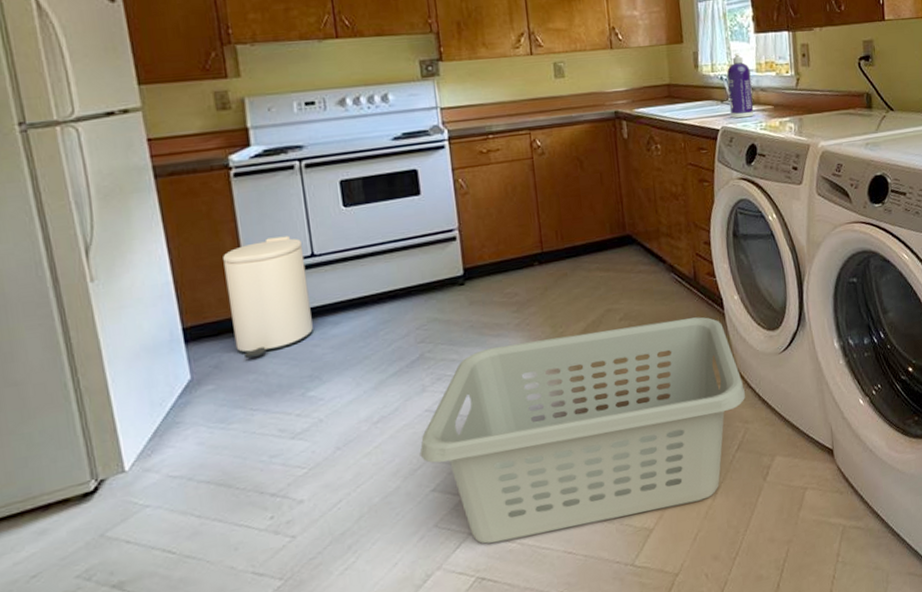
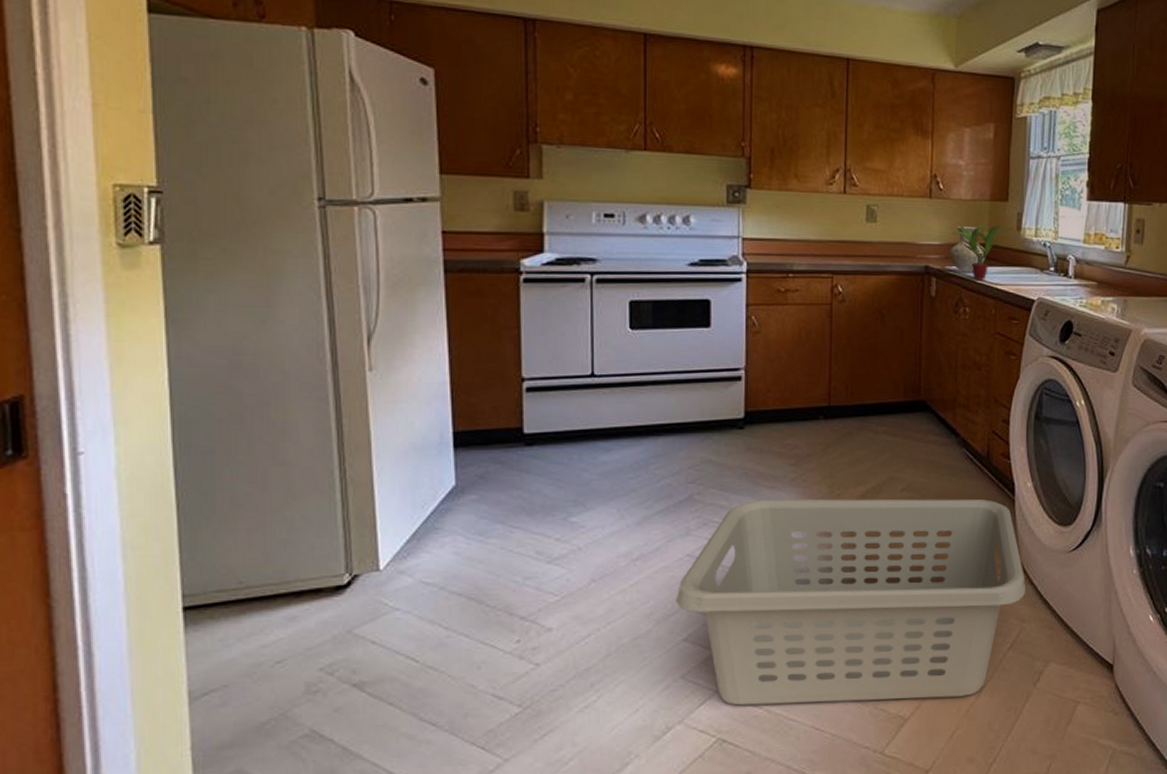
pedal bin: present [223,235,313,359] -> none [502,351,584,473]
vase: none [635,70,670,113] -> present [949,226,986,273]
potted plant: none [636,65,691,119] -> present [952,223,1013,281]
spray bottle: present [727,53,754,119] -> none [1049,219,1077,291]

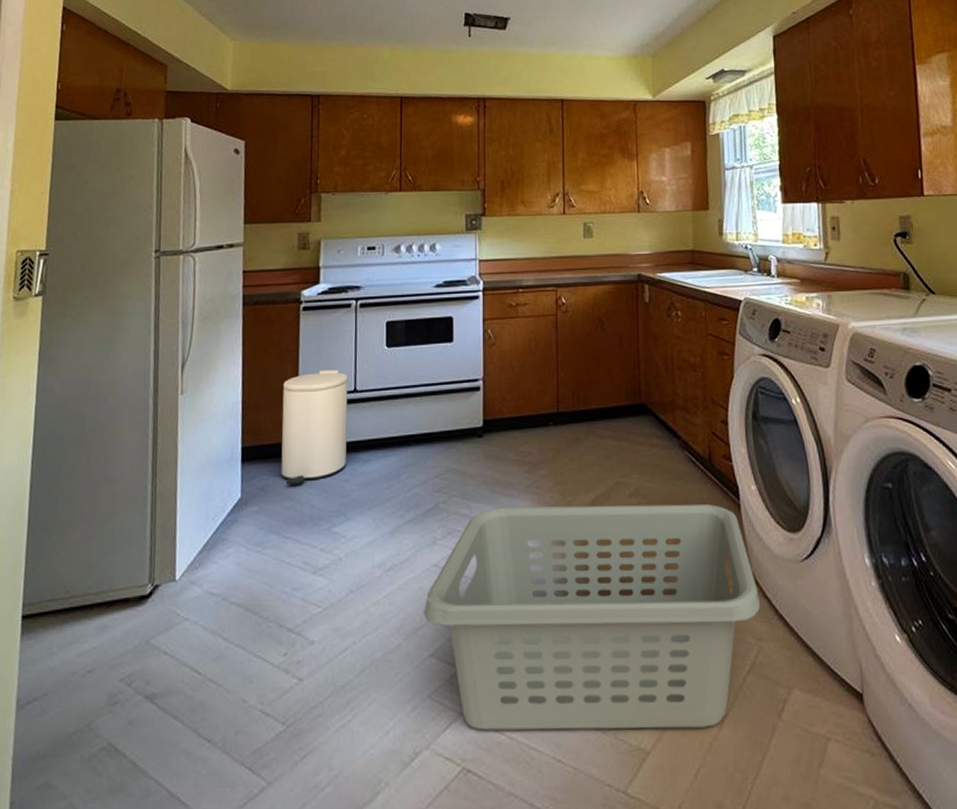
pedal bin: none [502,351,584,473] -> present [281,369,349,485]
vase: present [949,226,986,273] -> none [659,236,693,278]
potted plant: present [952,223,1013,281] -> none [660,231,715,285]

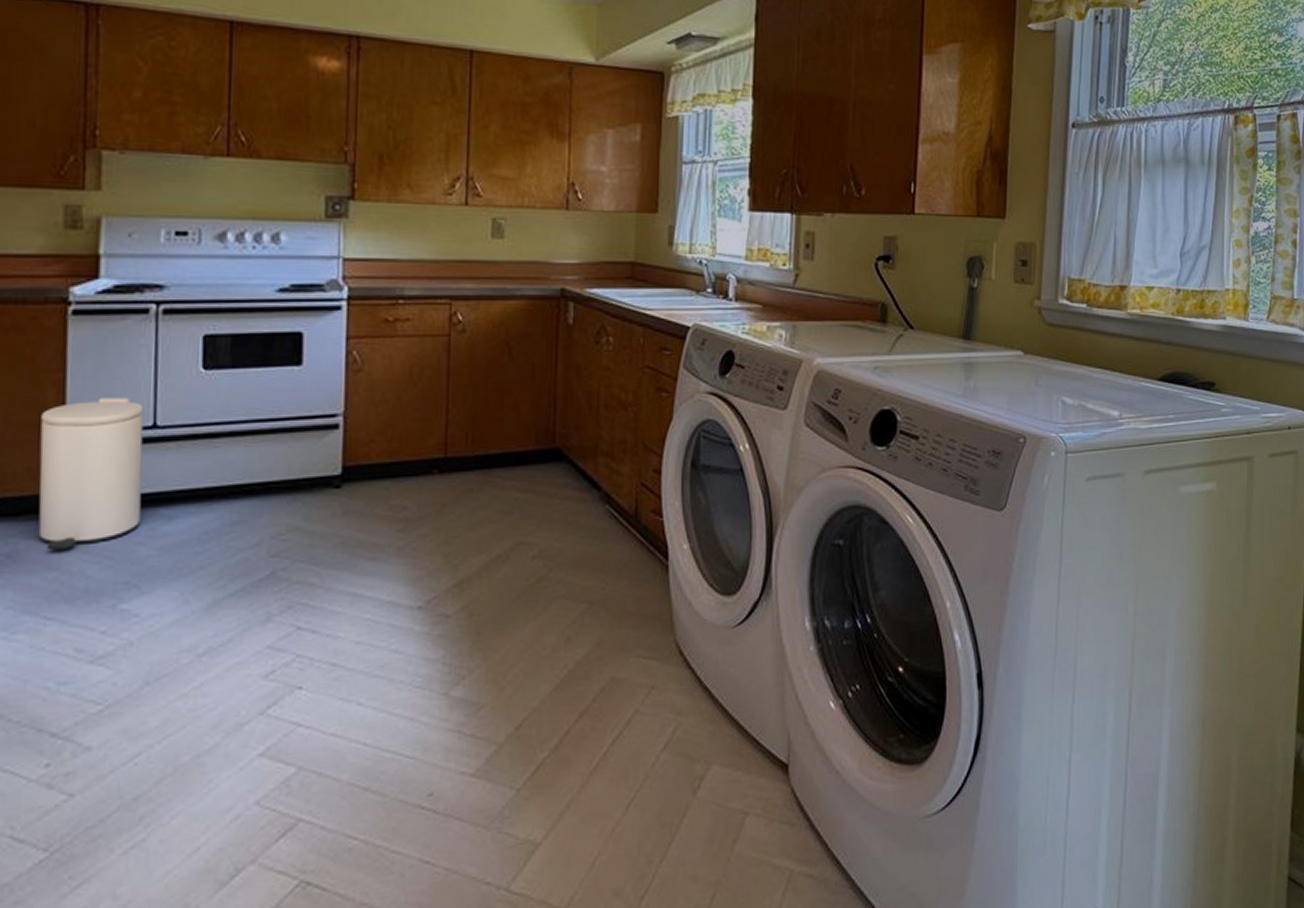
laundry basket: present [423,504,761,731] -> none [251,566,683,837]

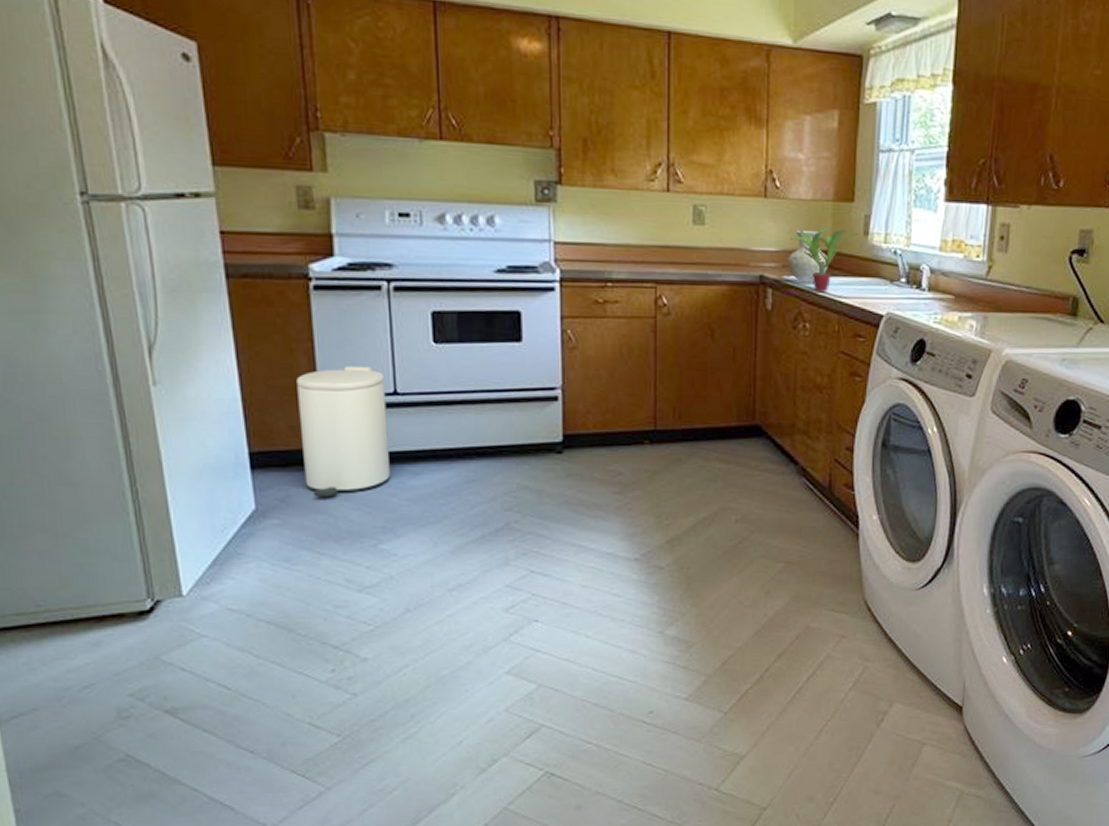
vase: none [589,242,633,296] -> present [787,231,829,283]
potted plant: none [593,238,664,305] -> present [790,227,859,293]

